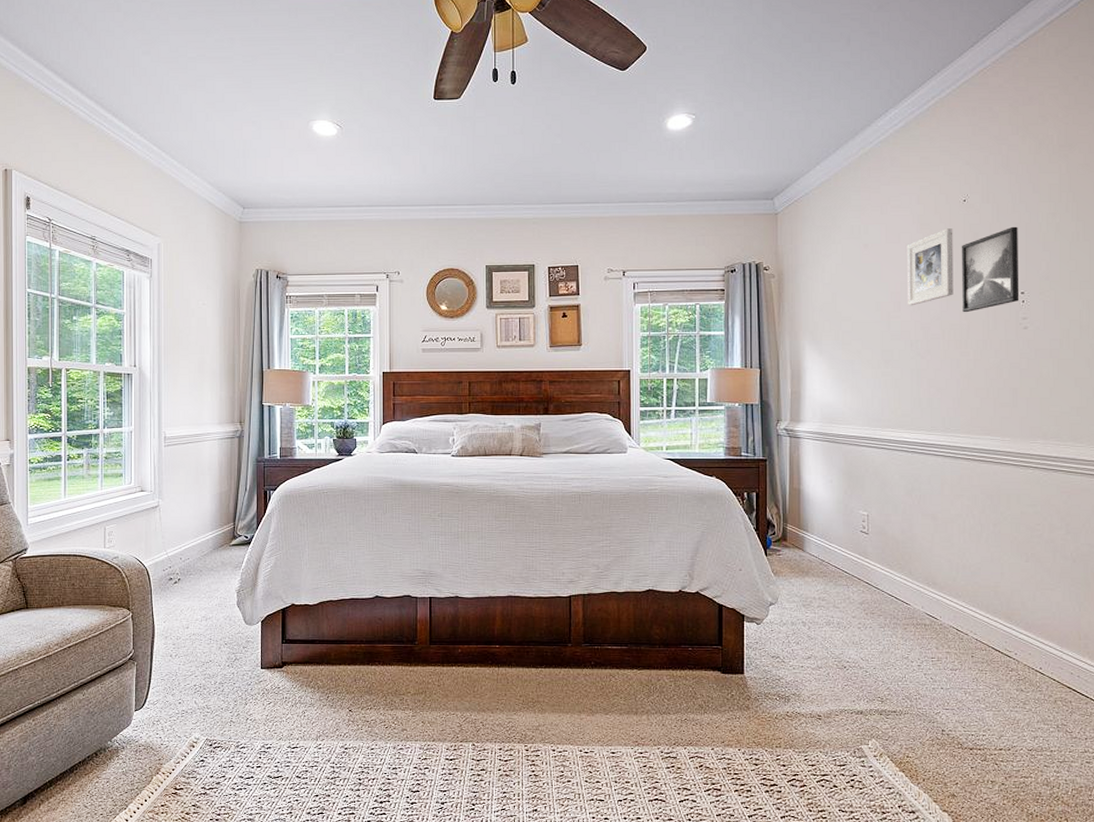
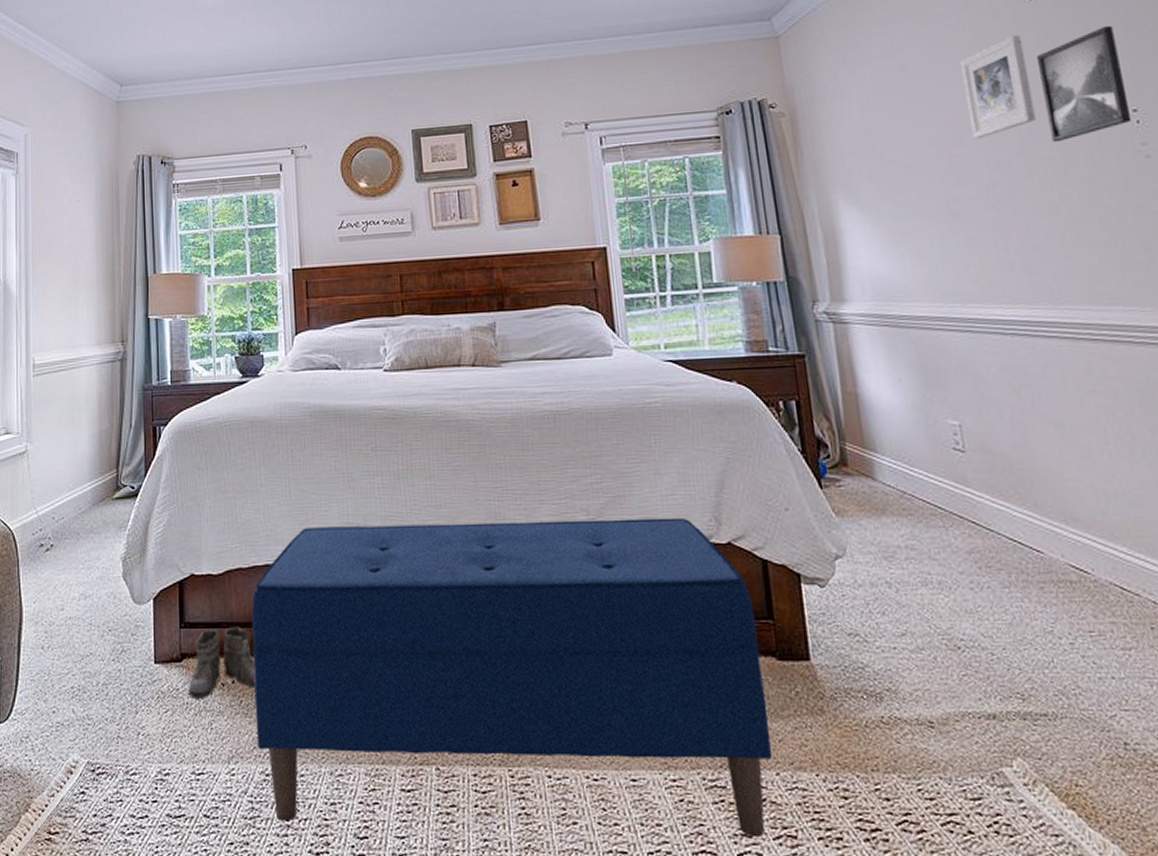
boots: none [283,643,340,694] -> present [183,626,256,698]
bench: none [337,572,711,791] -> present [251,517,773,838]

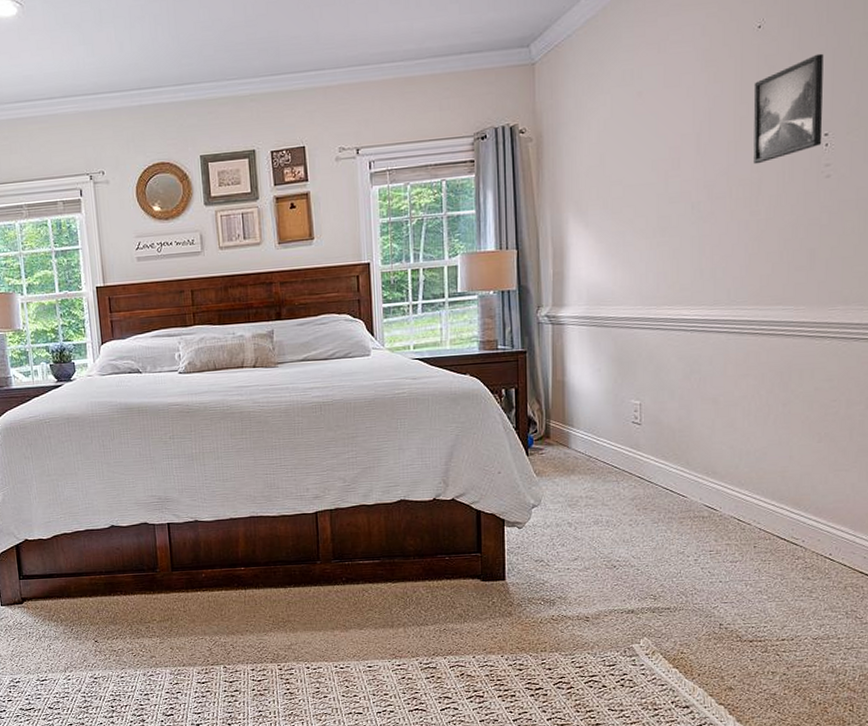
boots: present [183,626,256,698] -> none [25,576,83,629]
bench: present [251,517,773,838] -> none [76,482,472,708]
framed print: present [959,35,1036,139] -> none [688,63,745,162]

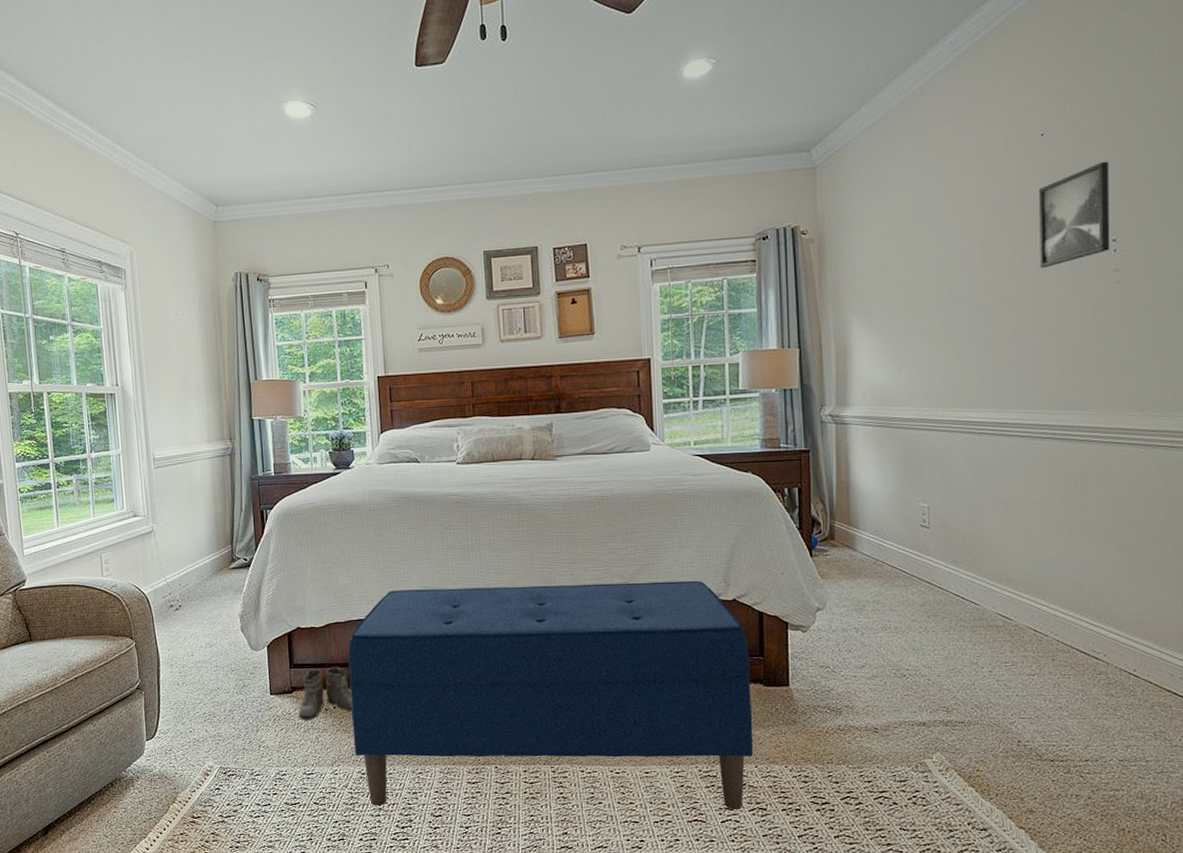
boots: none [25,576,83,629] -> present [294,666,353,720]
bench: none [76,482,472,708] -> present [348,580,754,810]

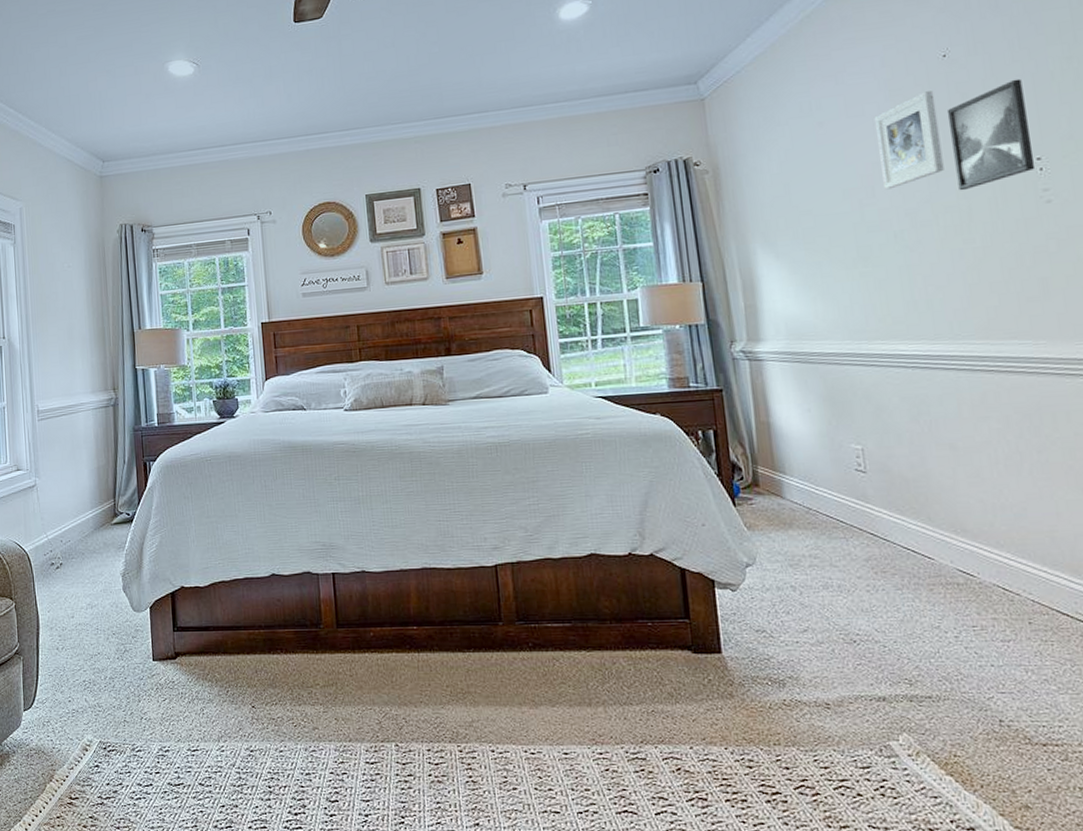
boots: present [294,666,353,720] -> none [177,630,240,689]
bench: present [348,580,754,810] -> none [234,533,687,800]
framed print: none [971,169,1029,265] -> present [874,91,944,190]

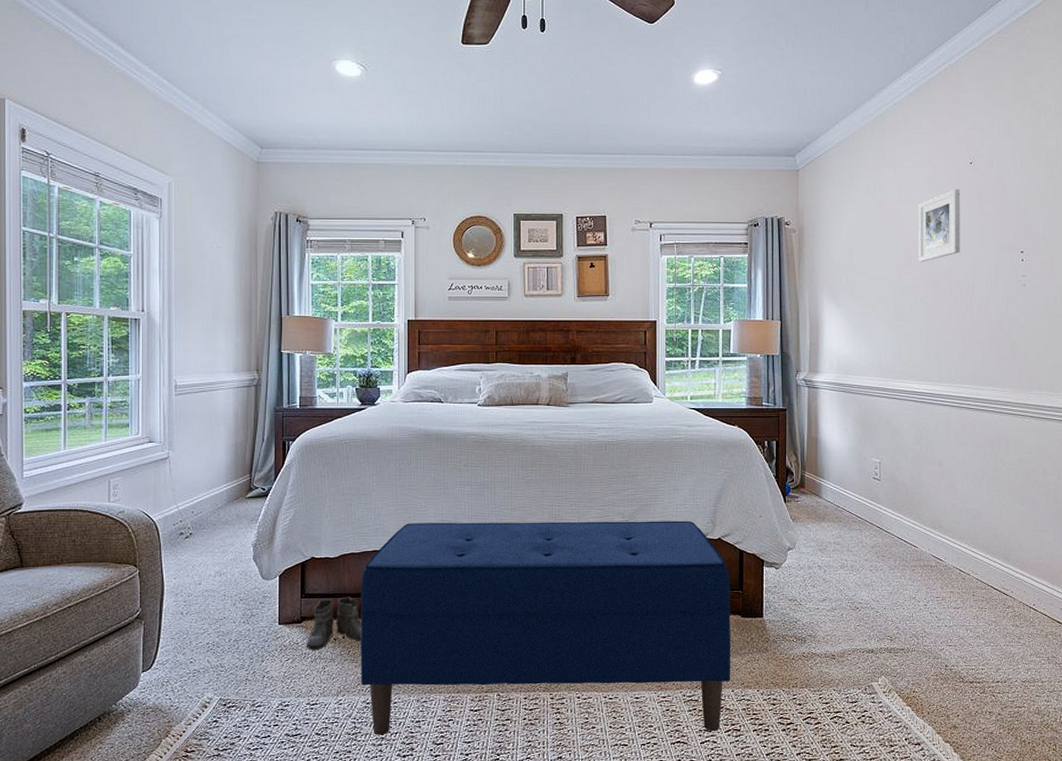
boots: none [177,630,240,689] -> present [302,596,362,650]
bench: none [234,533,687,800] -> present [359,520,731,735]
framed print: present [946,78,1036,191] -> none [967,189,1019,270]

